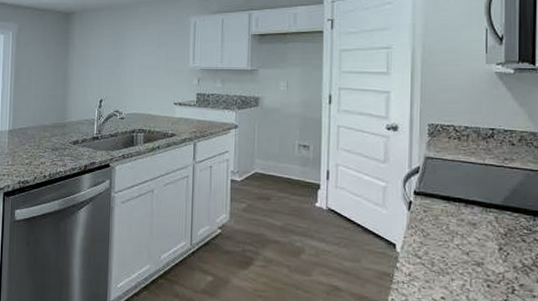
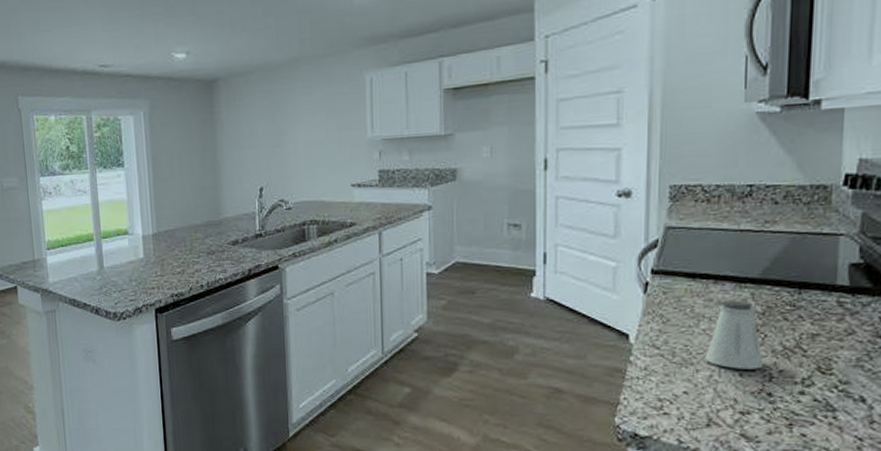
saltshaker: none [459,222,507,282] -> present [705,300,764,369]

